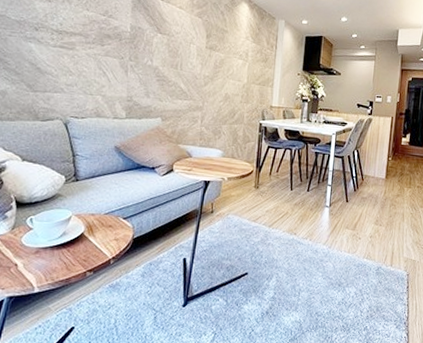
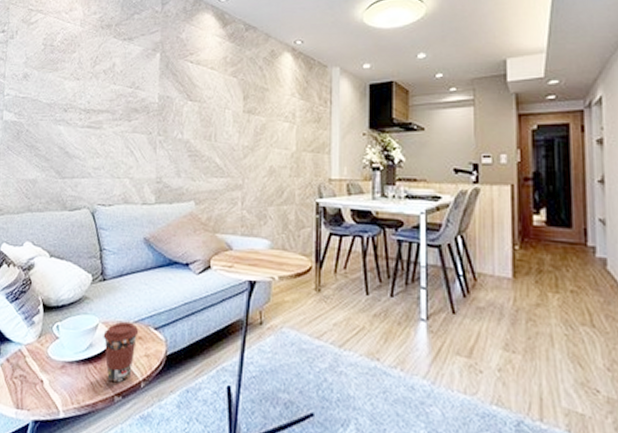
coffee cup: none [76,213,109,262] -> present [103,321,139,383]

